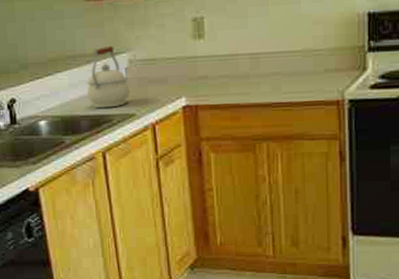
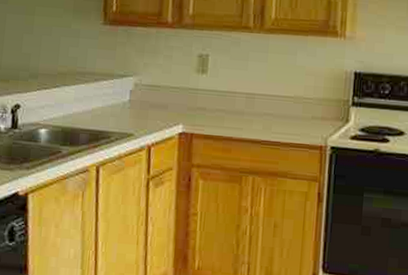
kettle: present [87,45,130,109] -> none [90,67,132,126]

